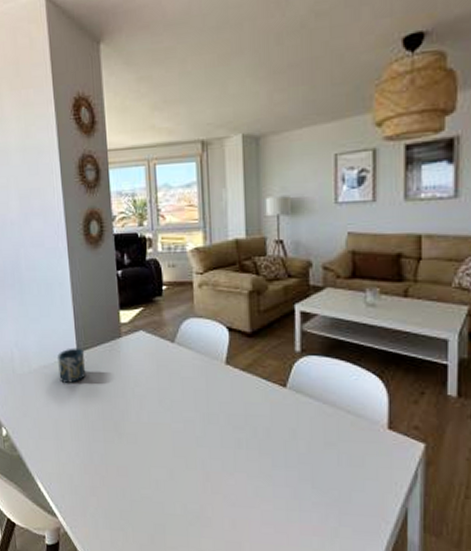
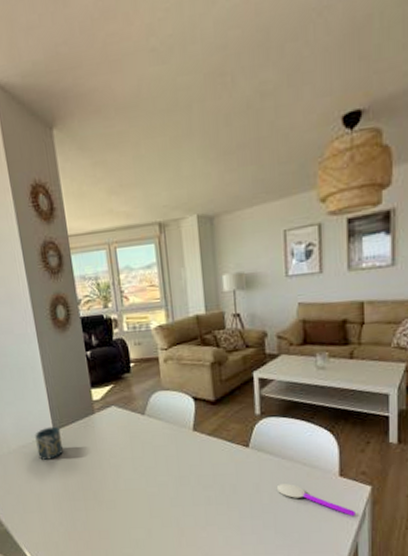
spoon: none [315,432,406,477] -> present [276,484,355,516]

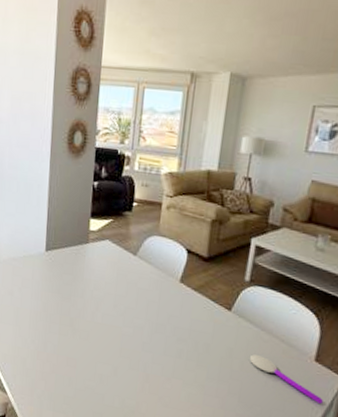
cup: present [34,426,64,460] -> none [26,246,52,278]

